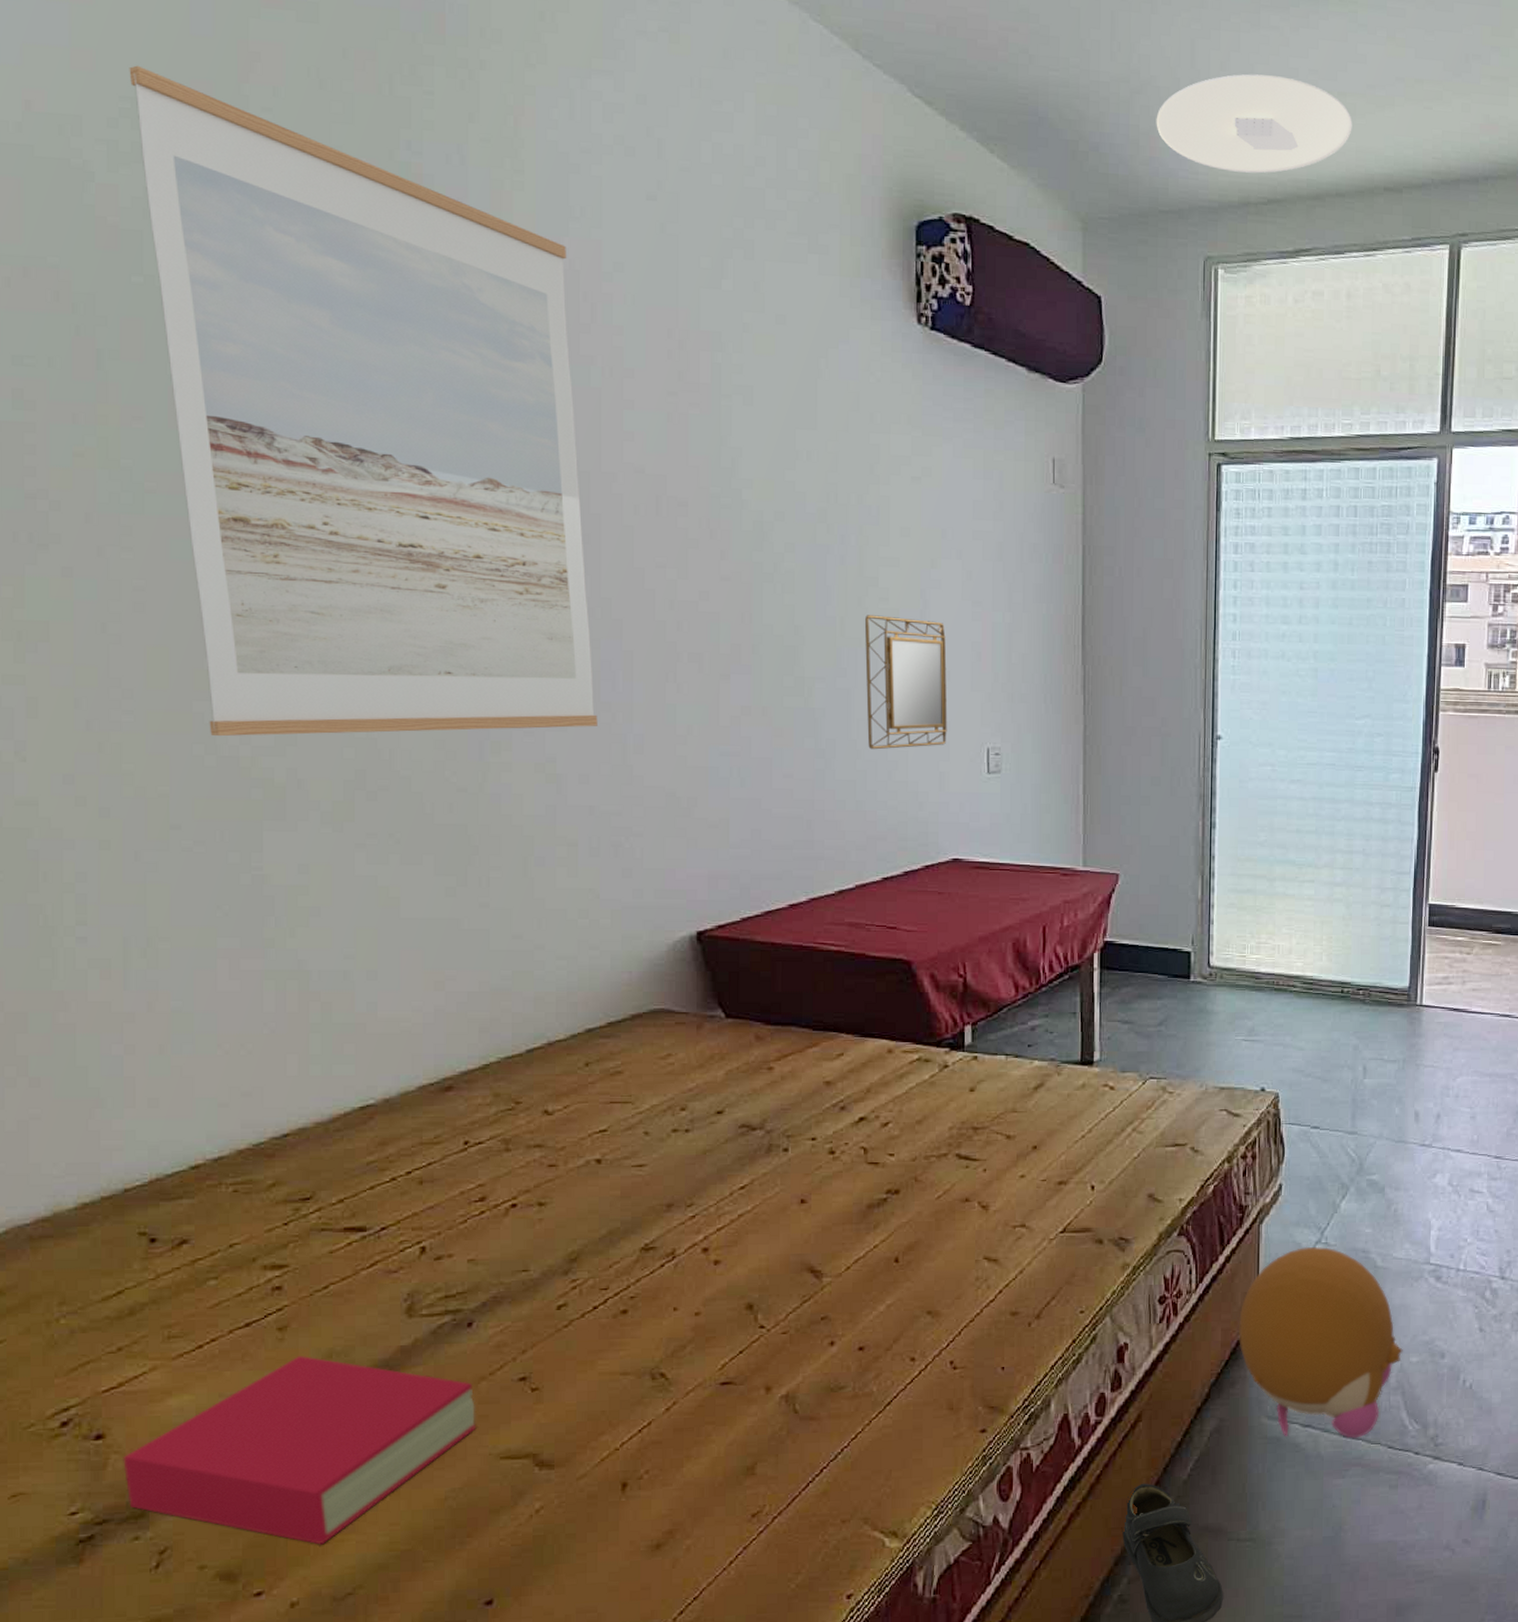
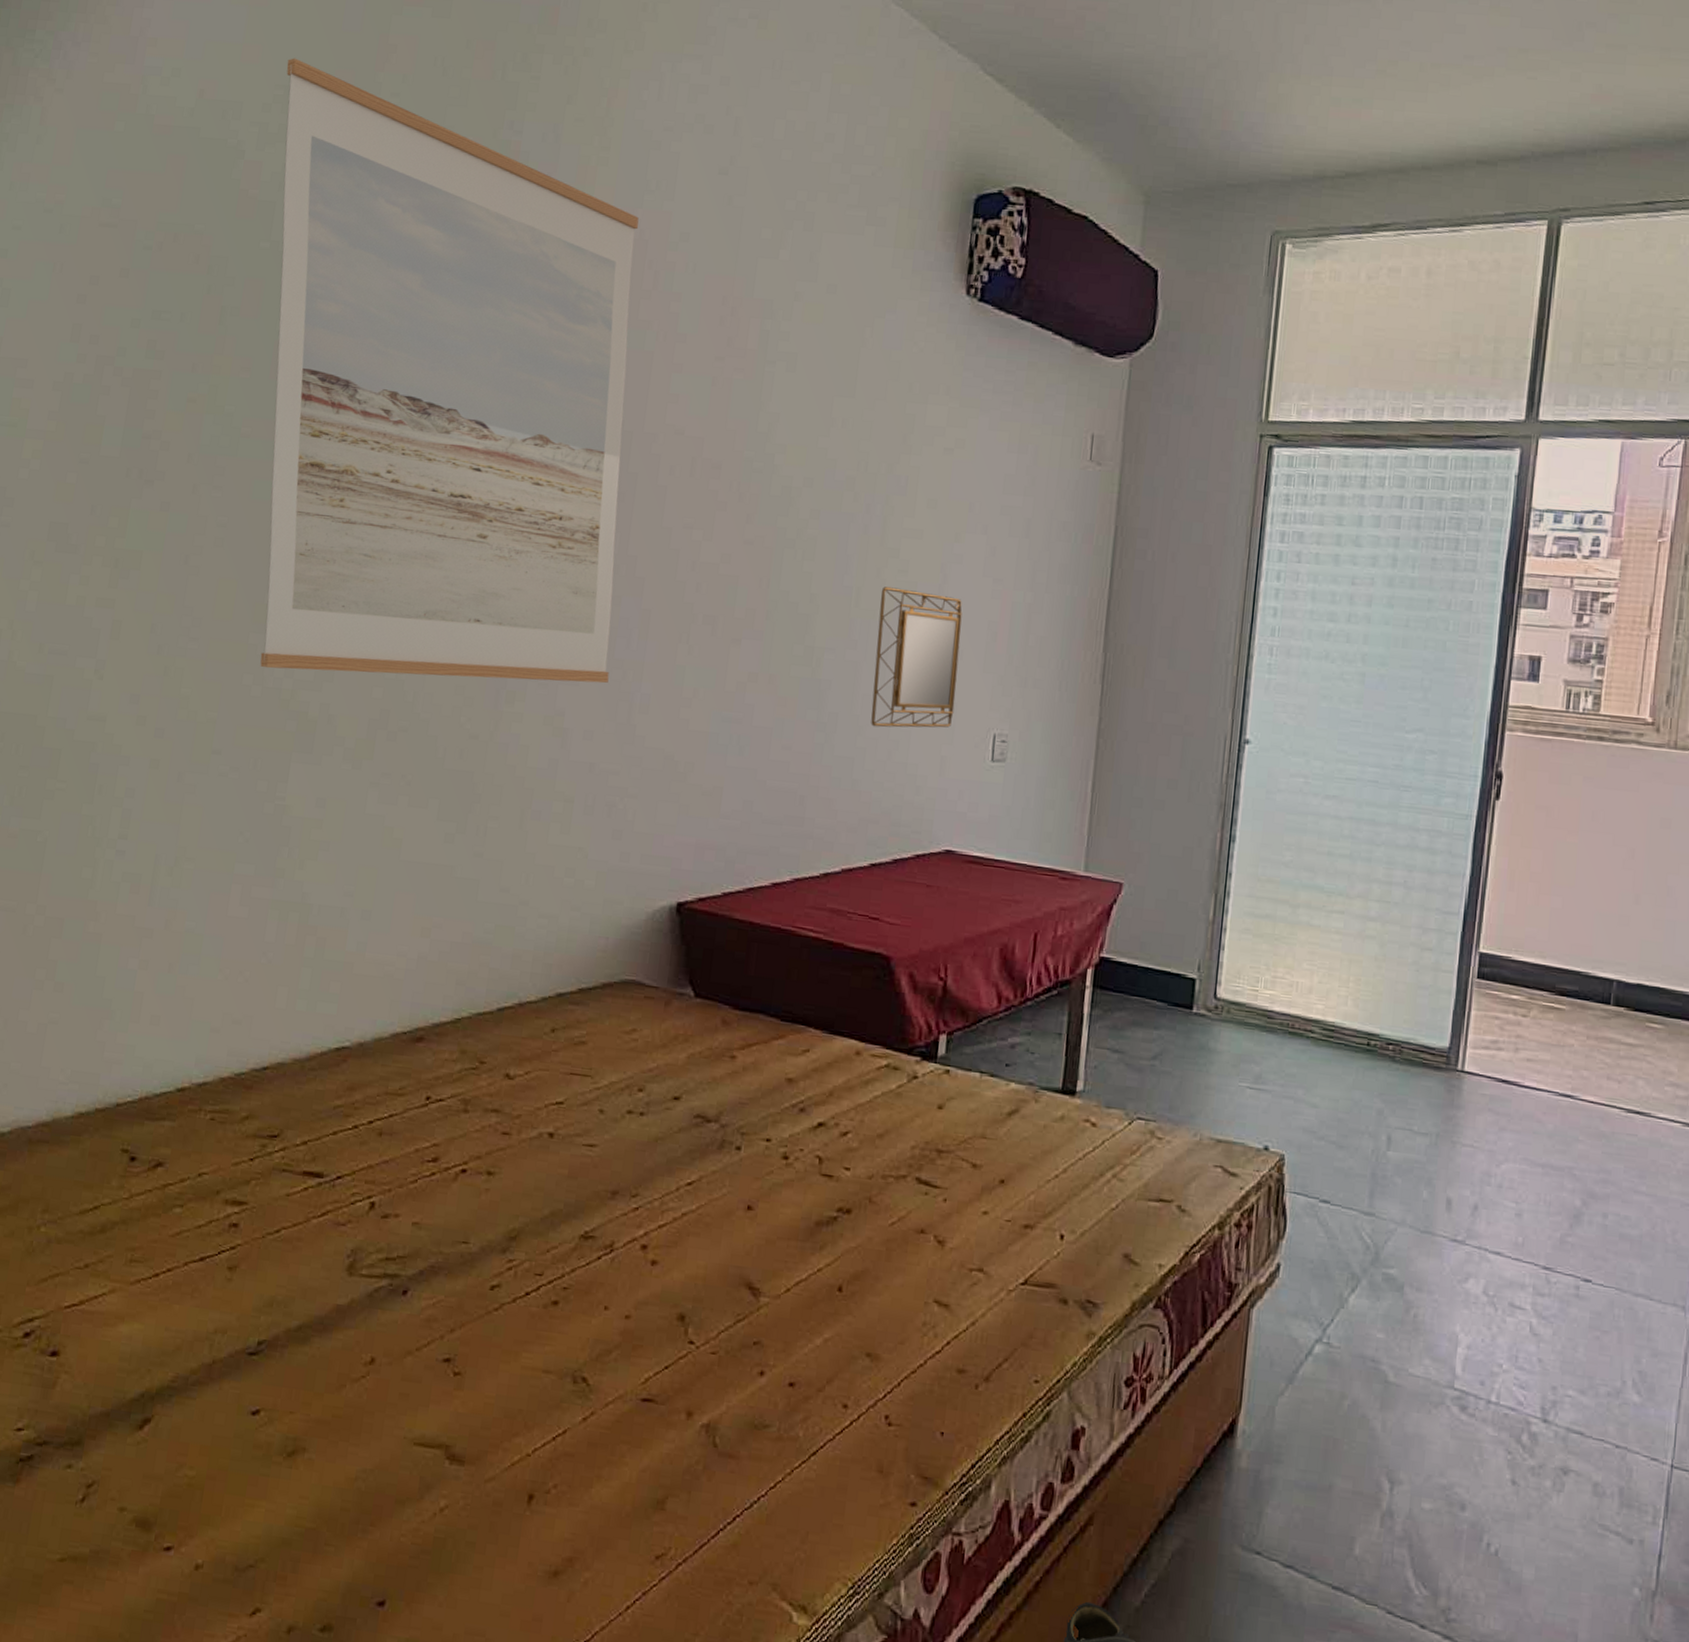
book: present [123,1356,477,1545] -> none [68,1300,399,1507]
ceiling light: present [1156,74,1352,174] -> none [1231,46,1446,147]
plush toy: present [1238,1246,1403,1439] -> none [1215,1343,1414,1593]

